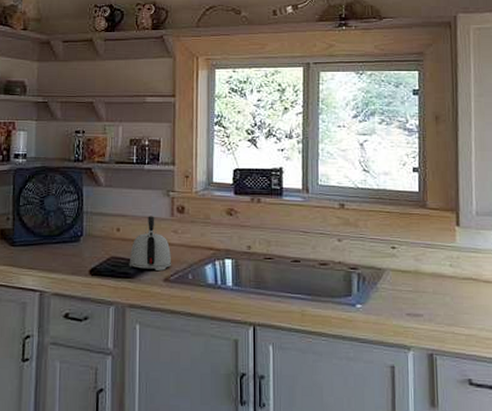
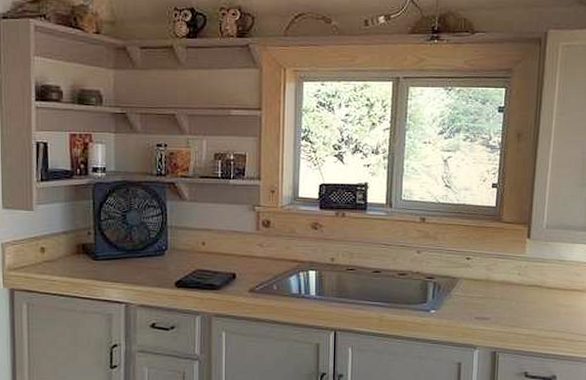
kettle: present [129,216,172,270] -> none [214,230,257,282]

